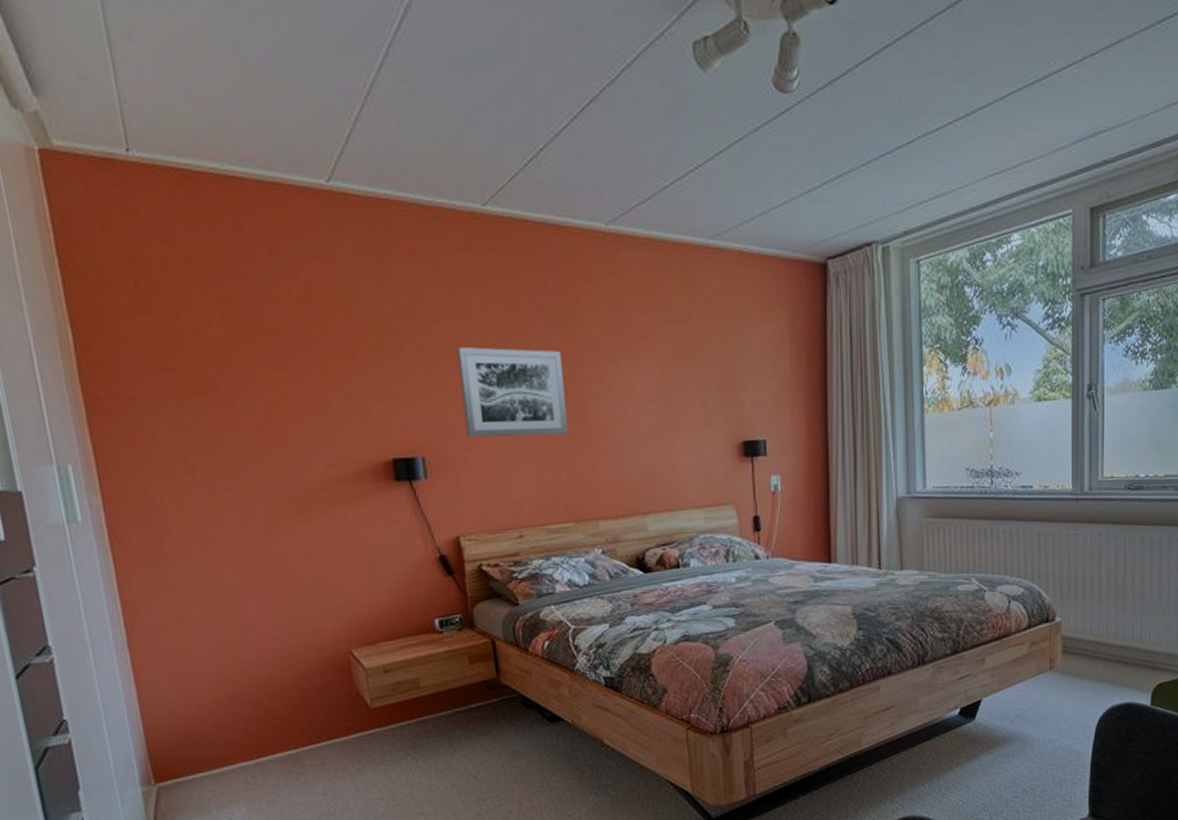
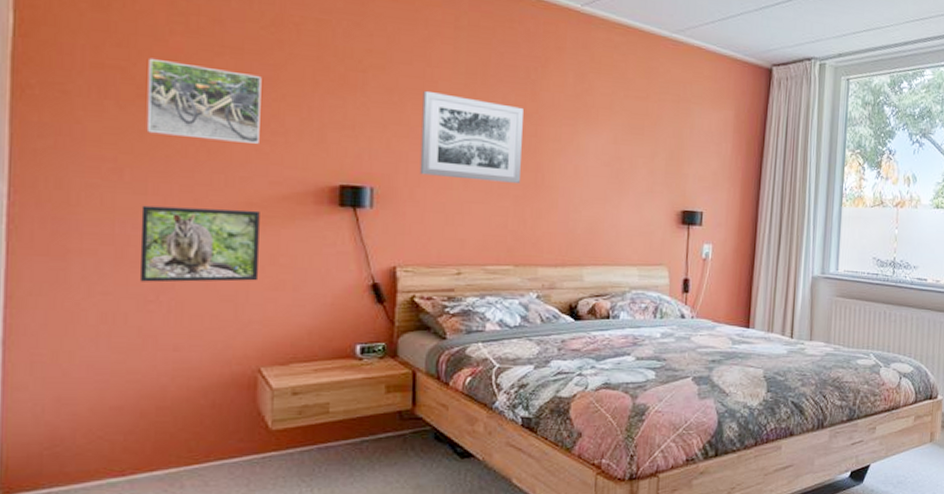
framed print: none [196,353,310,430] -> present [146,58,262,144]
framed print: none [218,495,334,577] -> present [139,205,260,283]

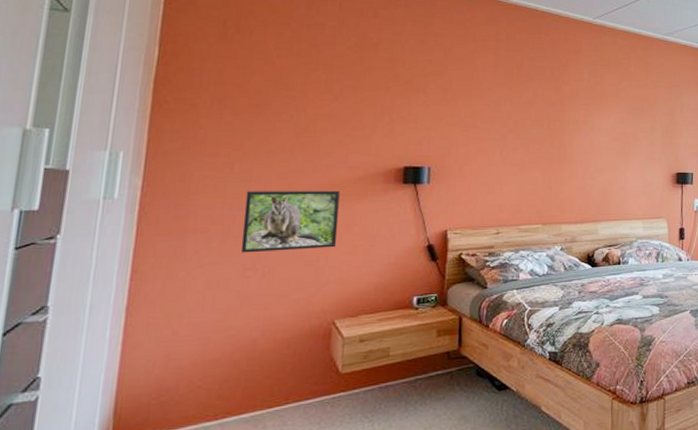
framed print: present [146,58,262,144] -> none [254,75,346,137]
wall art: present [419,90,523,183] -> none [467,89,549,158]

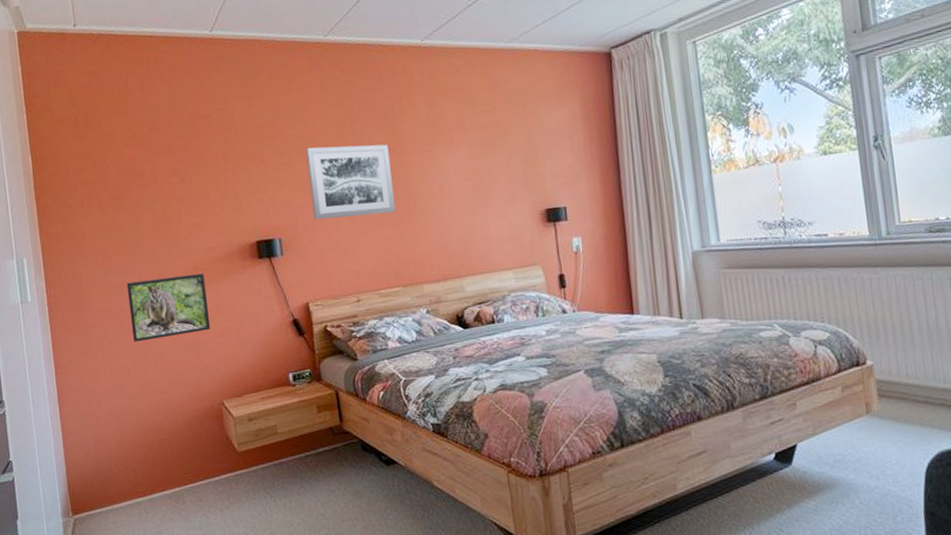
wall art: none [467,89,549,158] -> present [306,144,396,220]

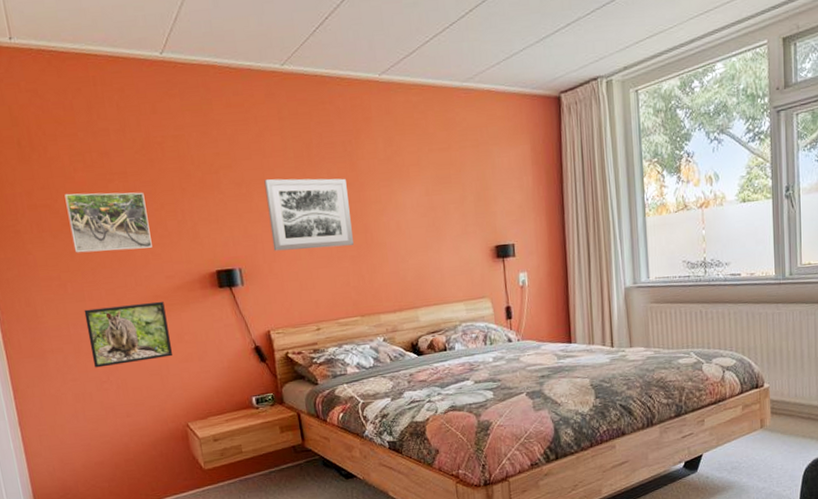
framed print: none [115,165,195,226] -> present [64,192,152,253]

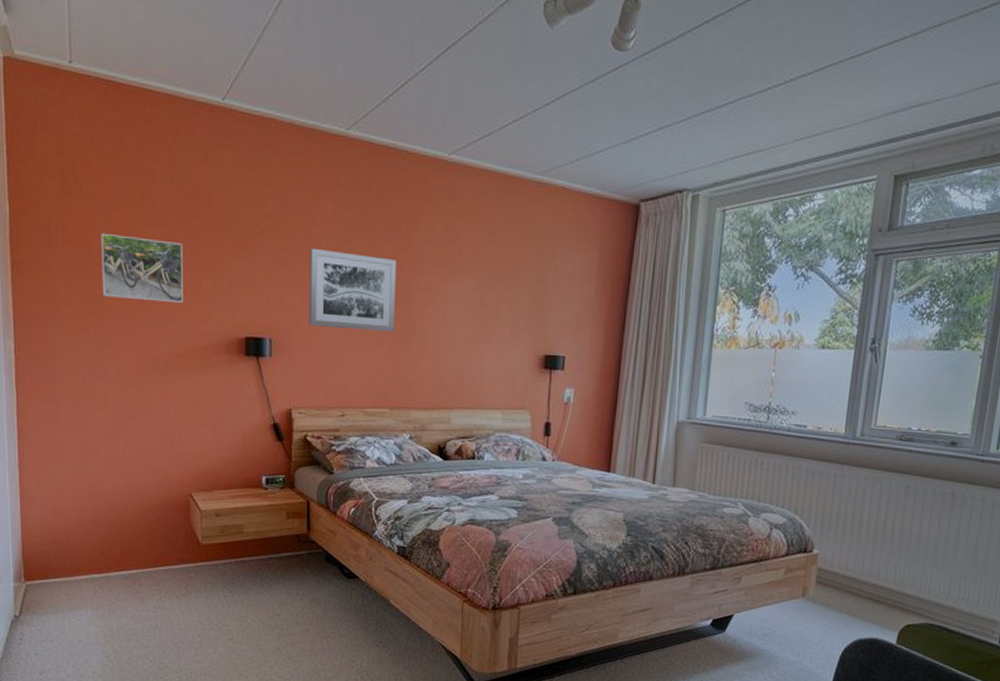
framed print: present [84,301,173,368] -> none [102,357,188,421]

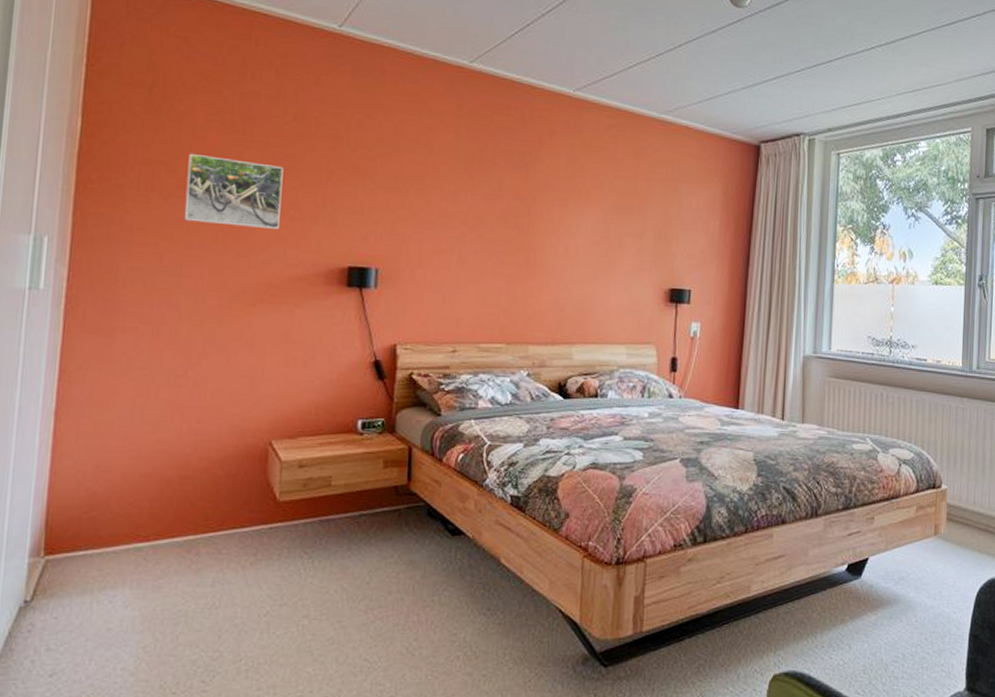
wall art: present [308,248,396,332] -> none [420,176,518,263]

